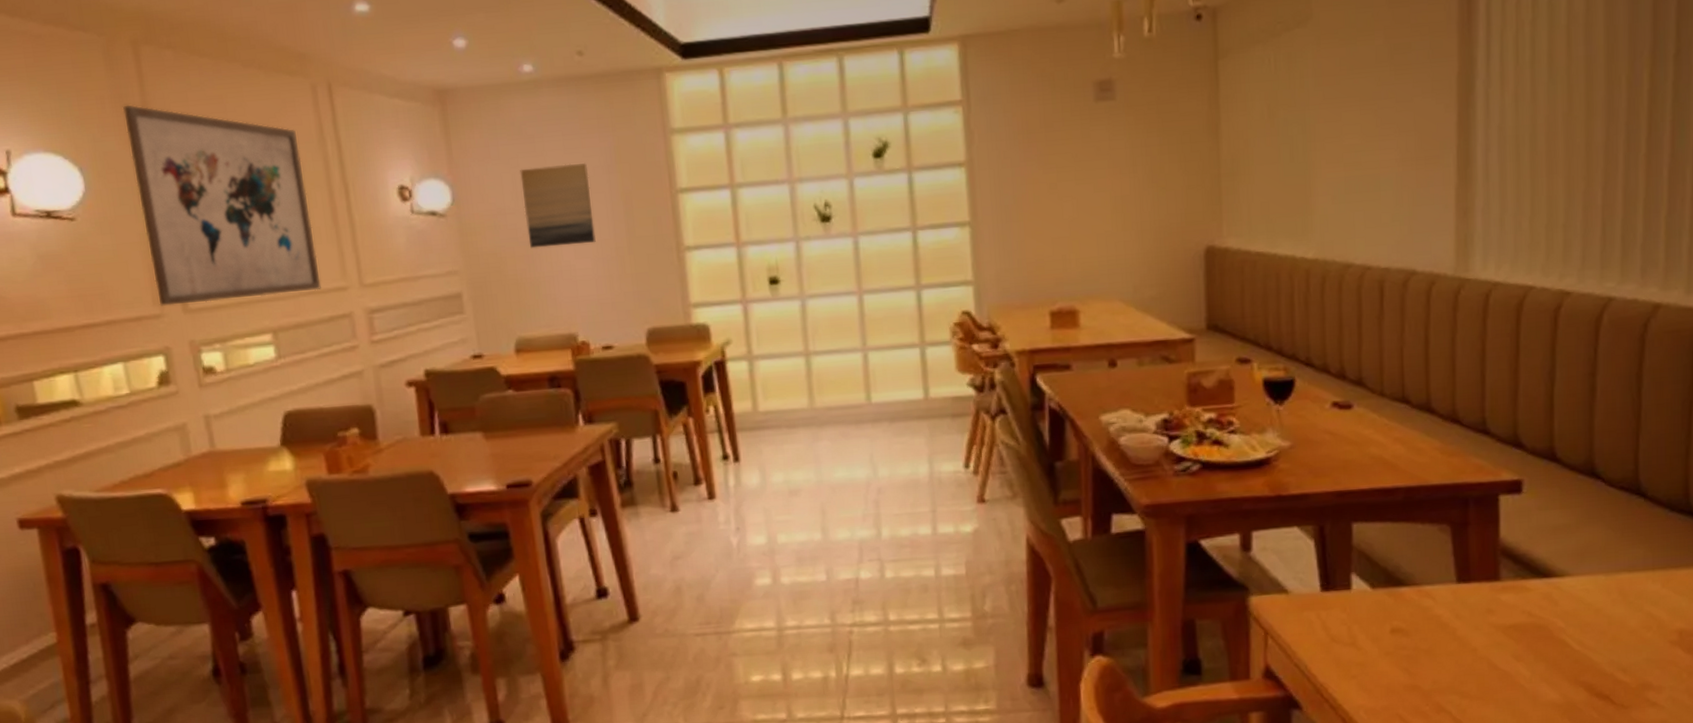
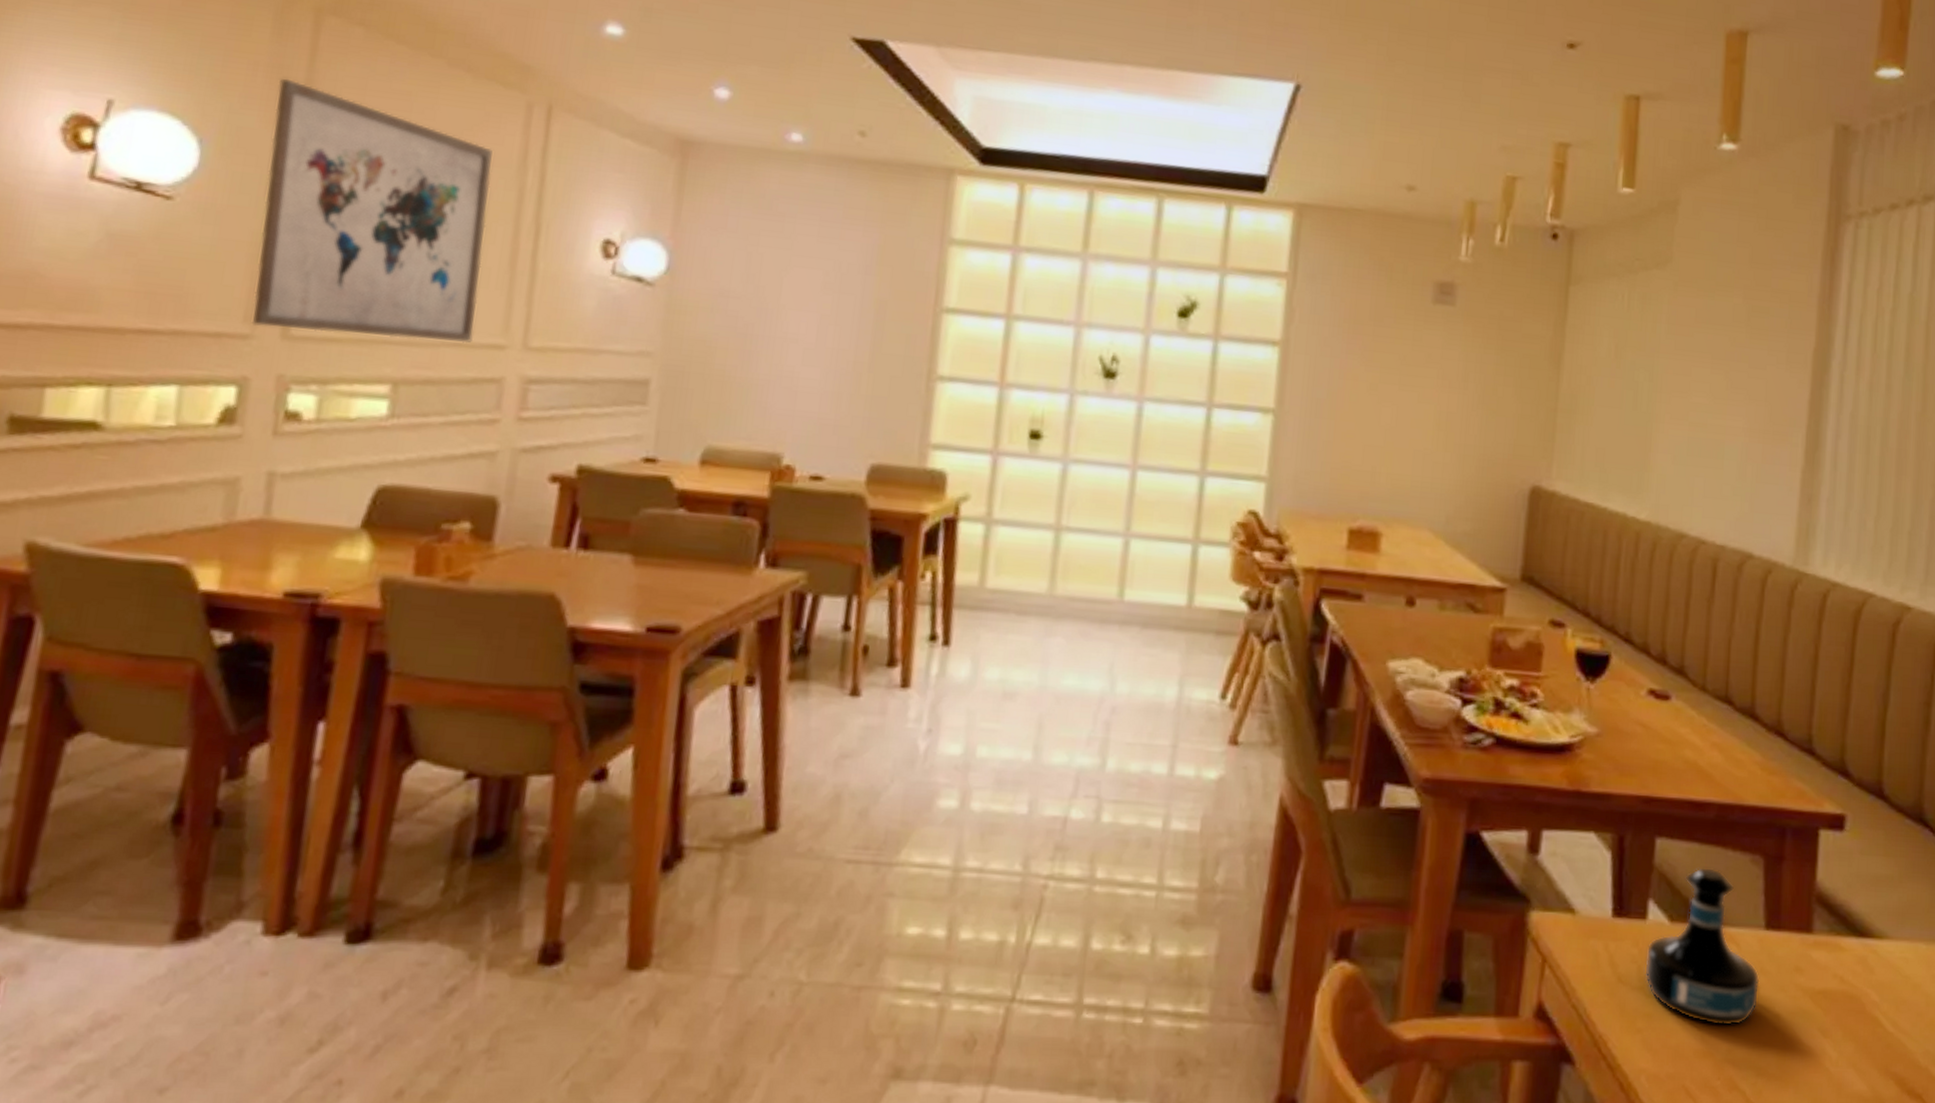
wall art: present [520,162,596,249] -> none [749,249,841,351]
tequila bottle: none [1353,540,1457,665] -> present [1645,866,1760,1026]

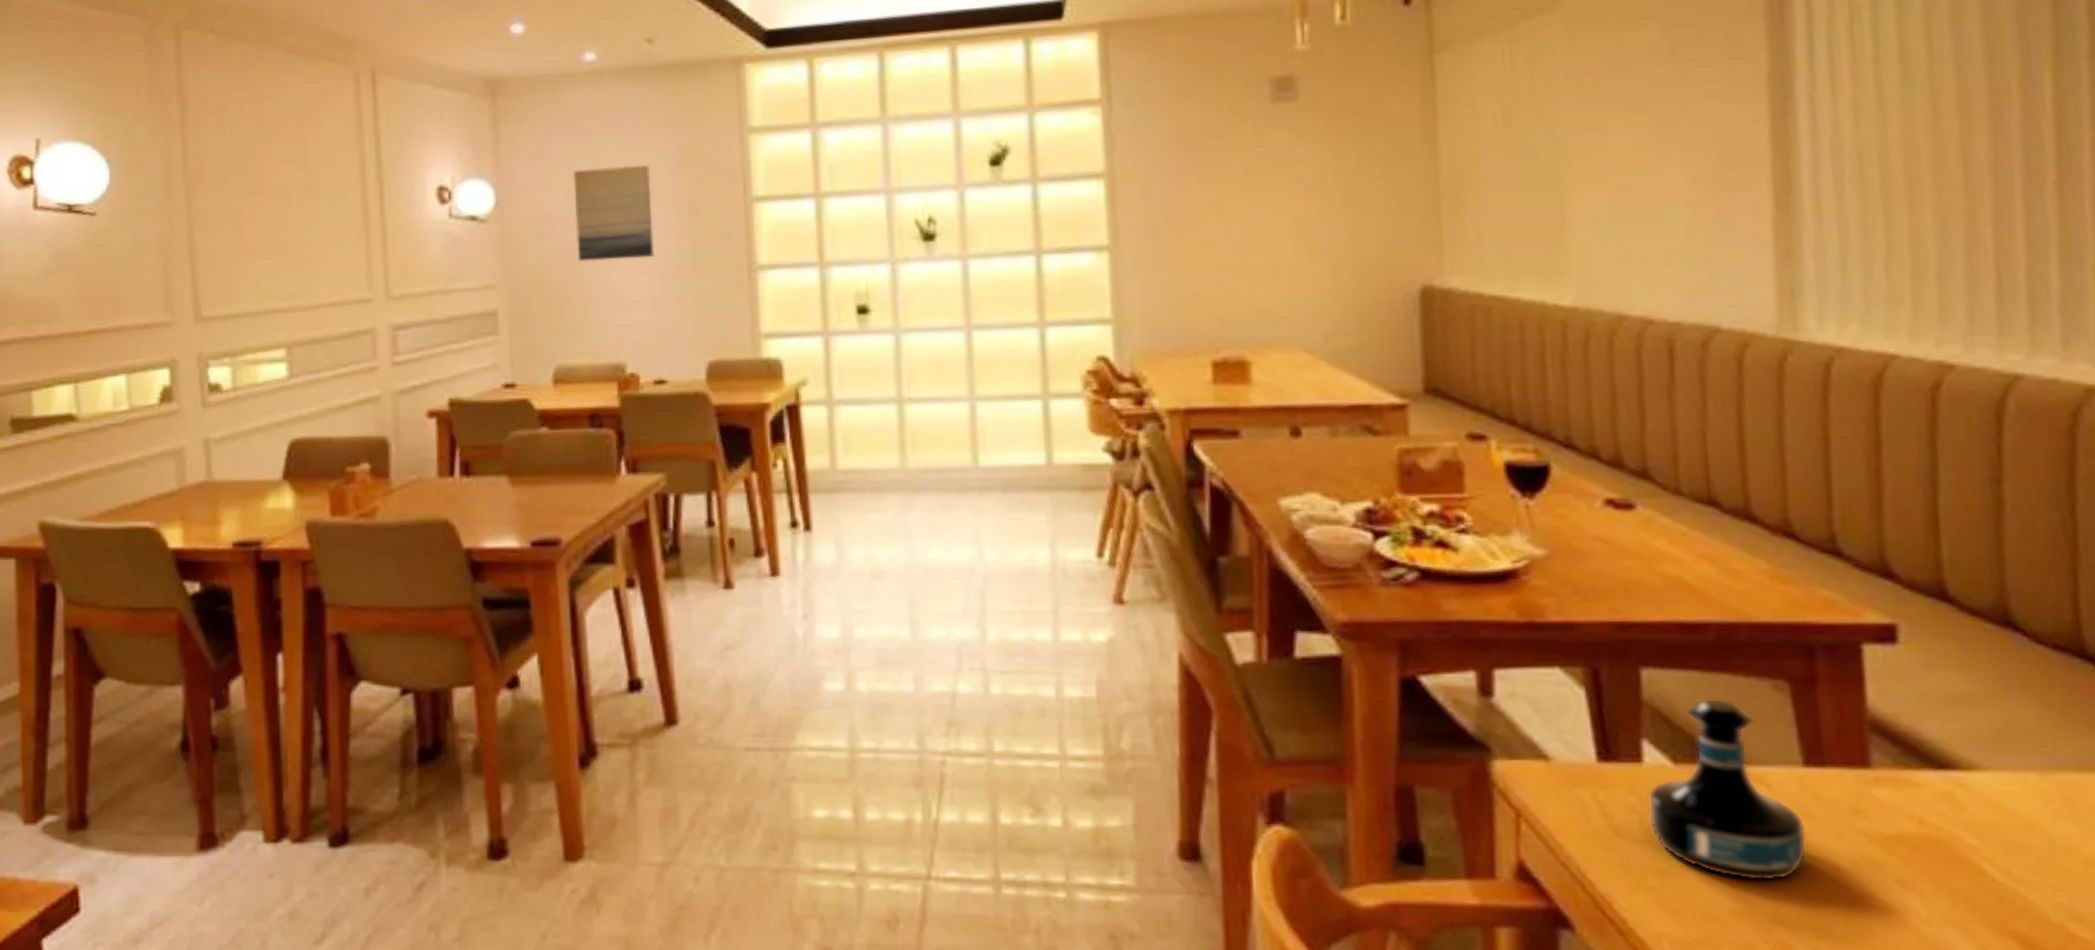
wall art: present [251,78,493,344] -> none [158,92,344,313]
wall art: none [749,249,841,351] -> present [573,164,654,262]

